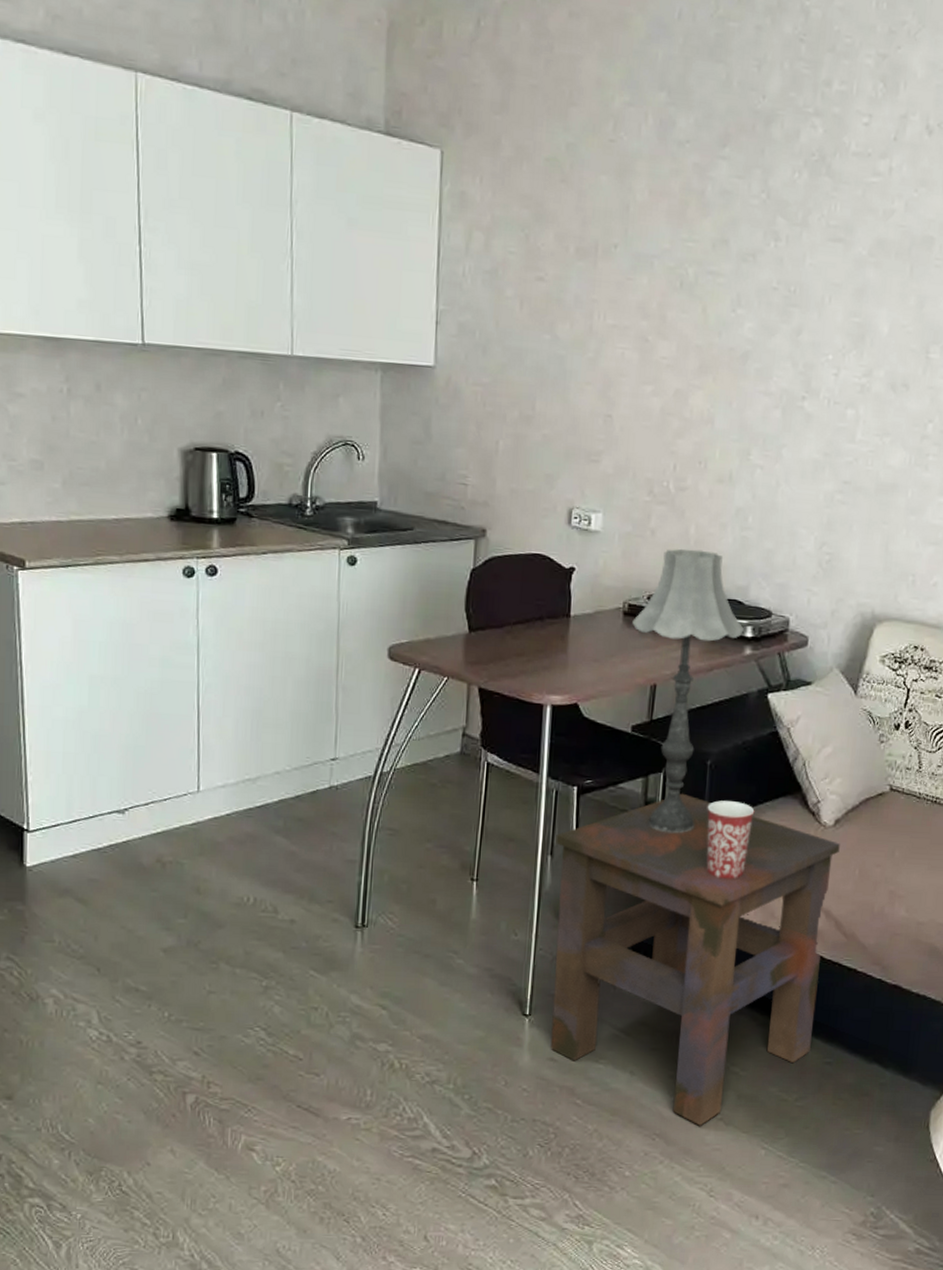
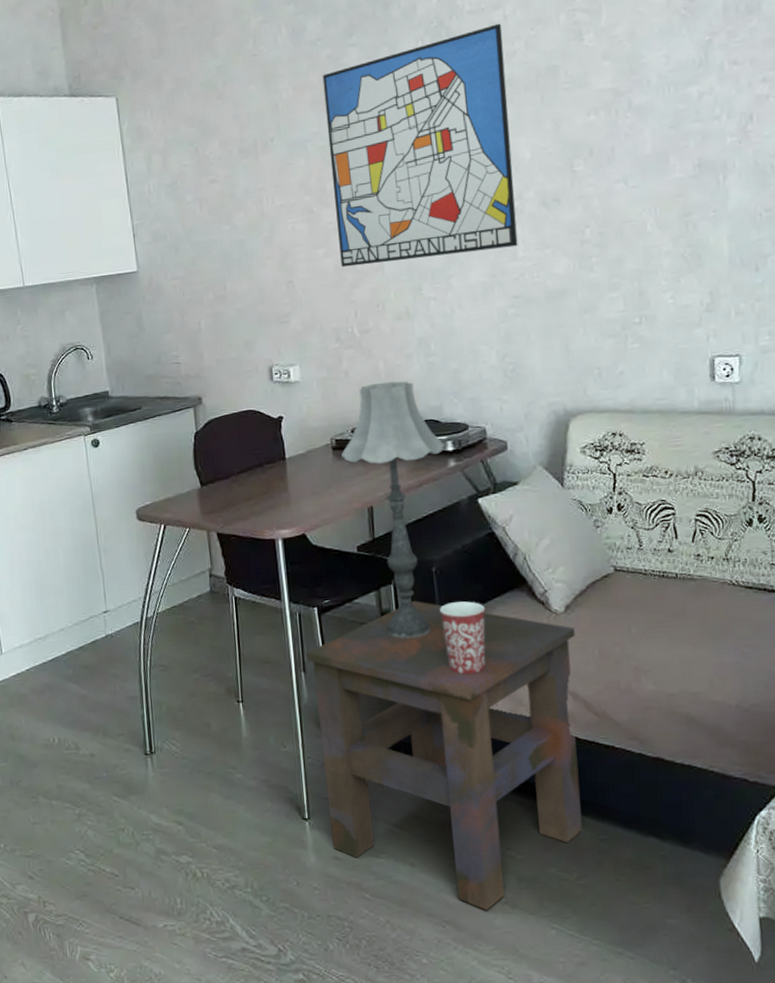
wall art: none [668,174,886,428] -> present [322,23,518,268]

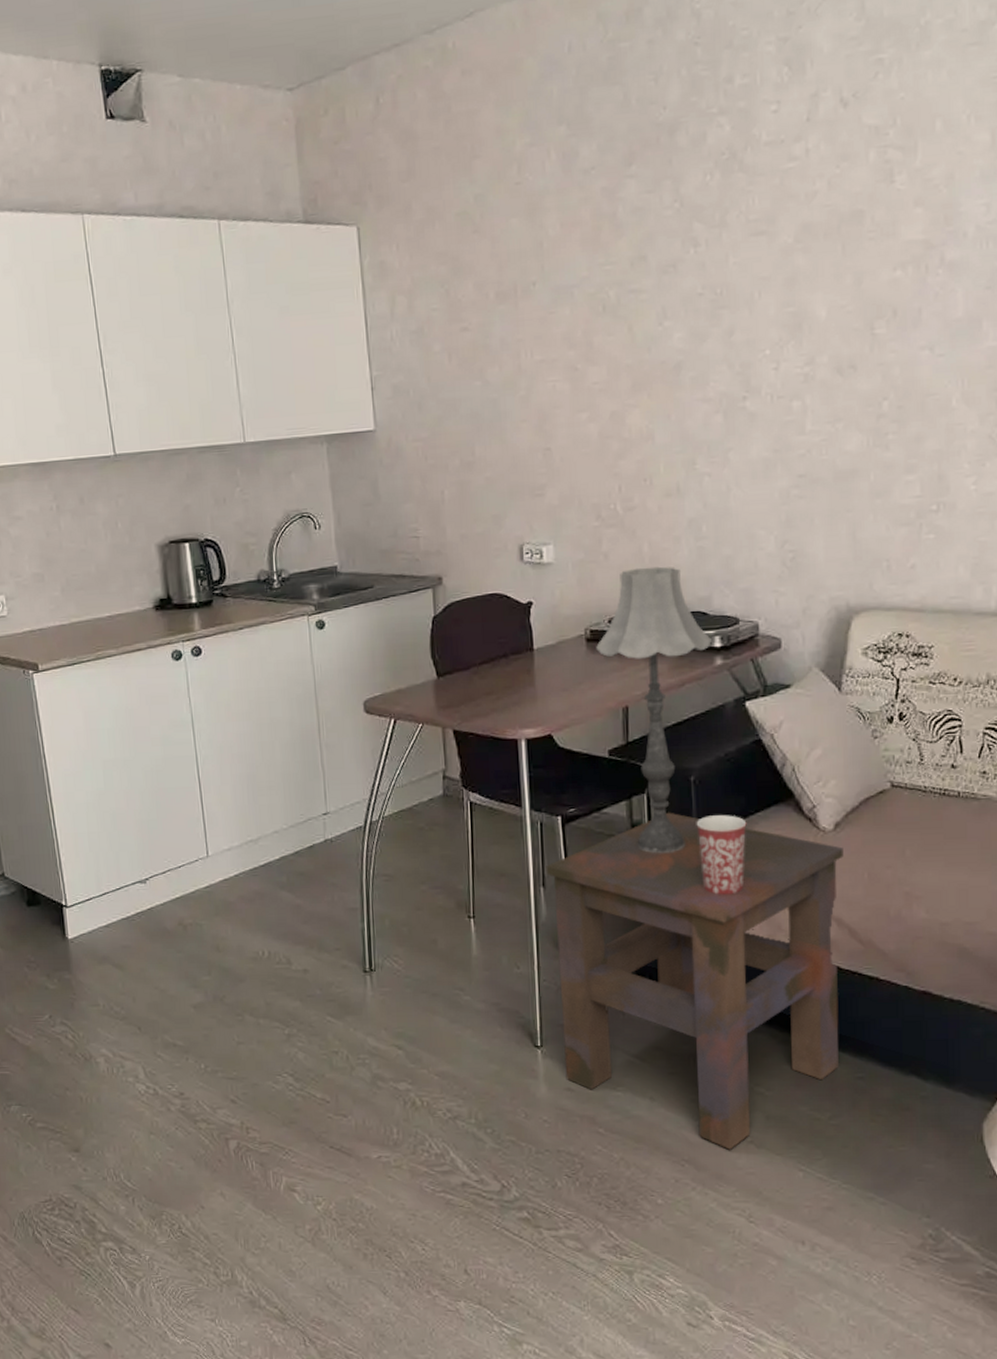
wall art: present [322,23,518,268] -> none [595,158,807,435]

